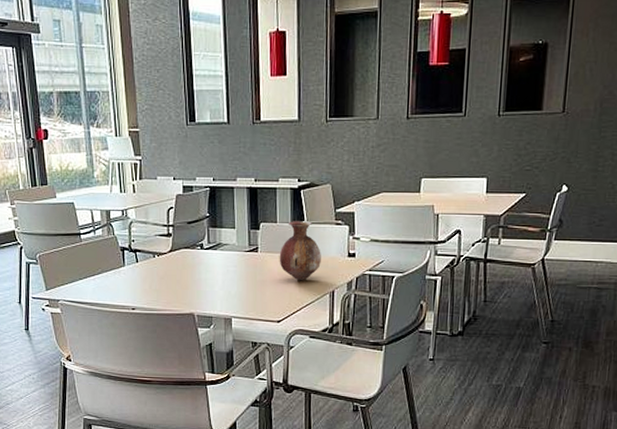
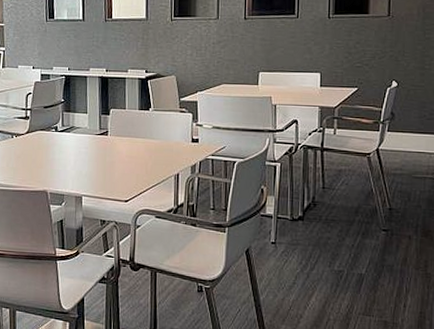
vase: present [279,221,321,281] -> none [127,108,167,164]

